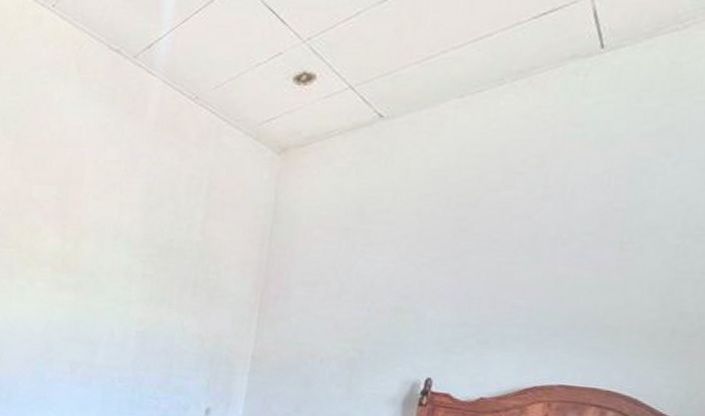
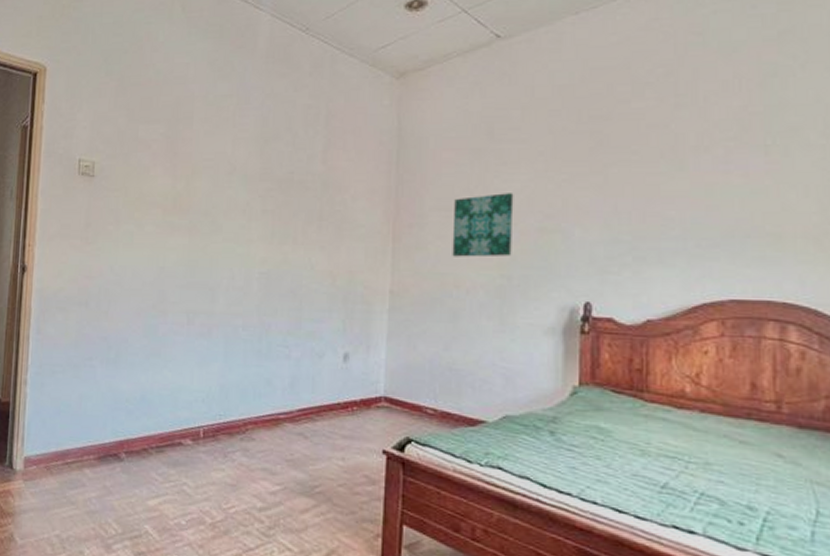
wall art: none [311,272,376,332] -> present [452,193,514,257]

